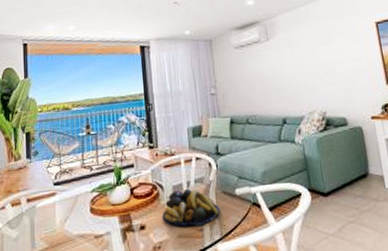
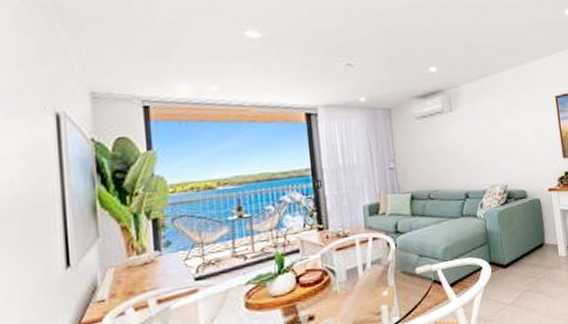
fruit bowl: present [162,188,220,226] -> none [334,271,399,313]

